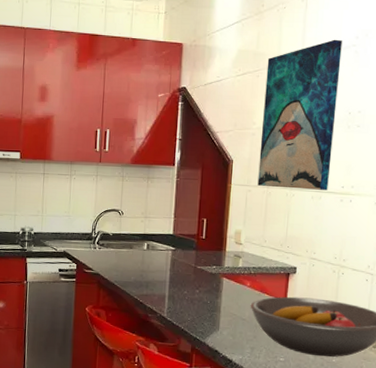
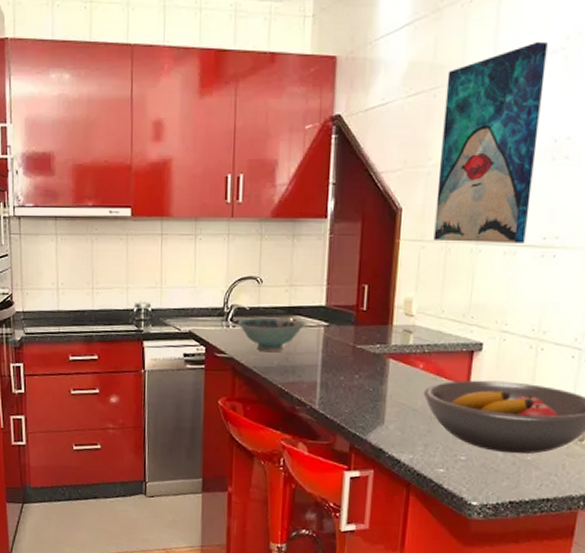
bowl: none [103,241,156,270] -> present [238,317,305,353]

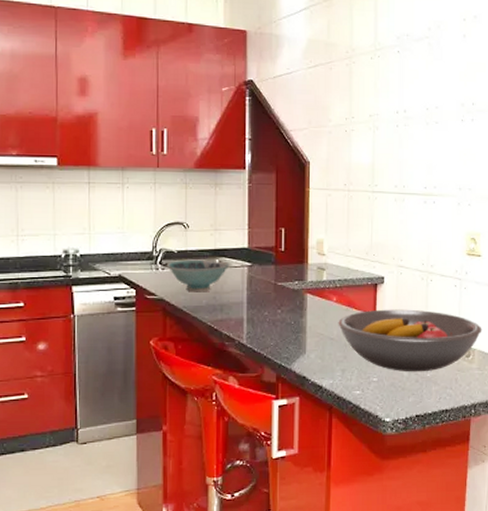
wall art: present [433,41,548,243] -> none [337,30,415,192]

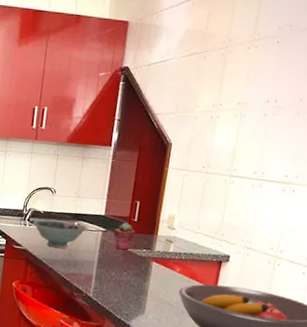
potted succulent: none [260,254,285,285] -> present [113,222,136,250]

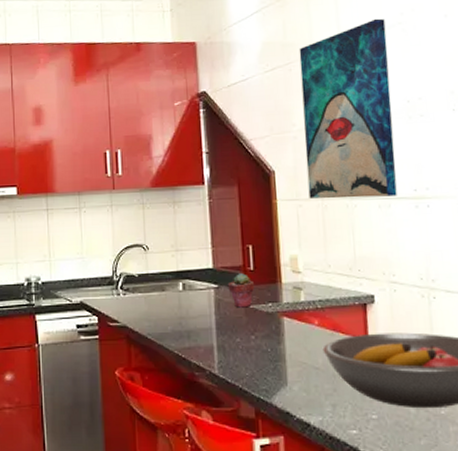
bowl: present [34,219,87,249] -> none [128,283,195,318]
wall art: none [195,21,299,179] -> present [299,18,397,199]

